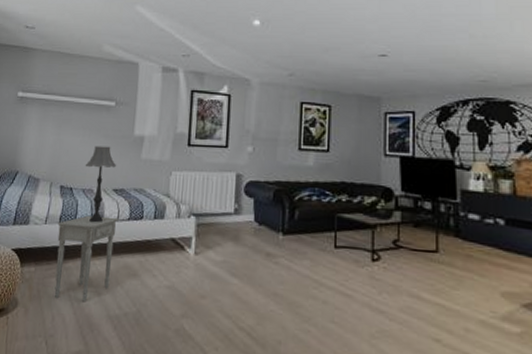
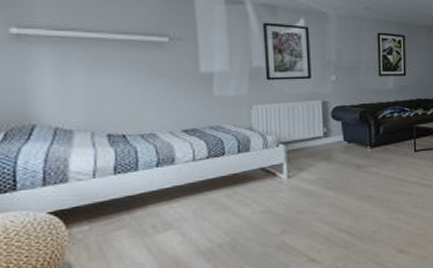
nightstand: present [54,215,119,302] -> none [112,158,195,249]
table lamp: present [85,145,117,223] -> none [138,86,183,168]

